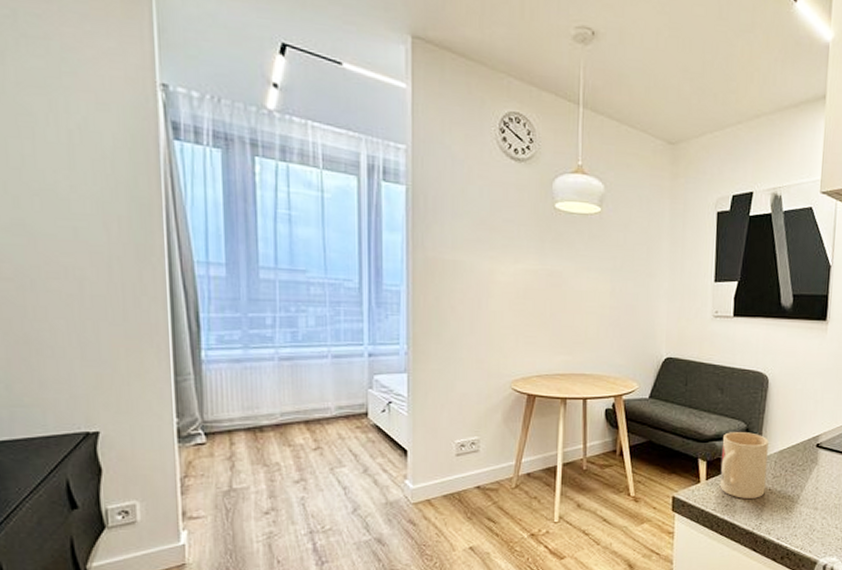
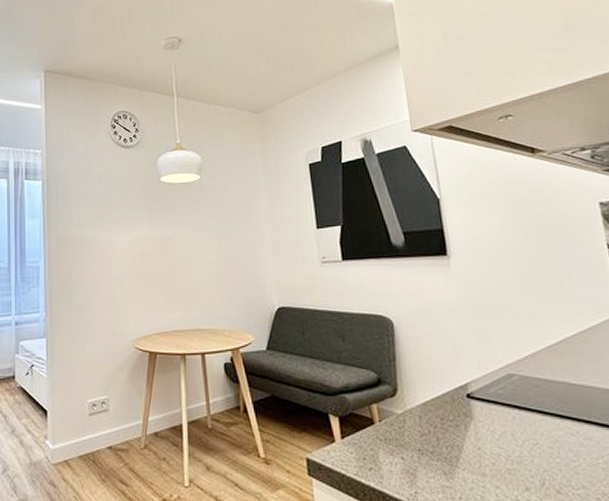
mug: present [719,432,769,499] -> none [353,383,414,461]

